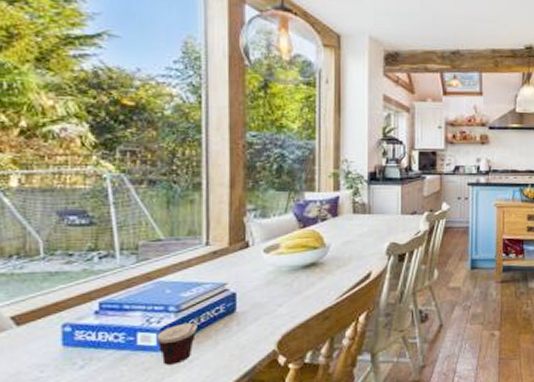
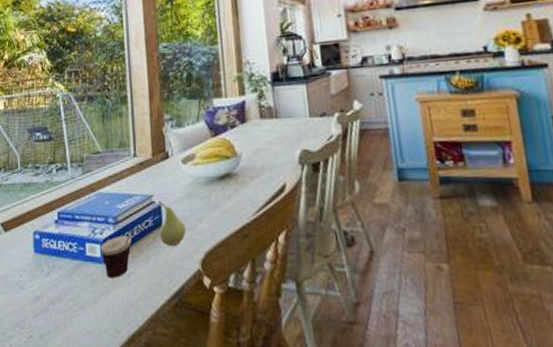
fruit: none [231,289,263,332] -> present [157,201,186,247]

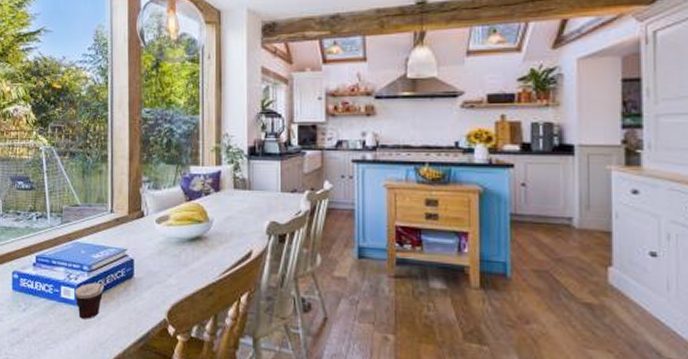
fruit: present [157,201,186,247] -> none [130,255,155,297]

